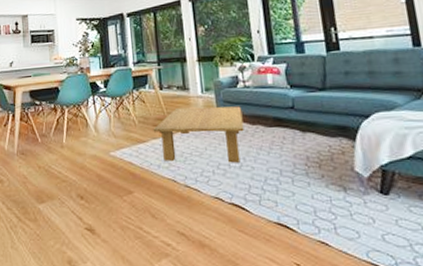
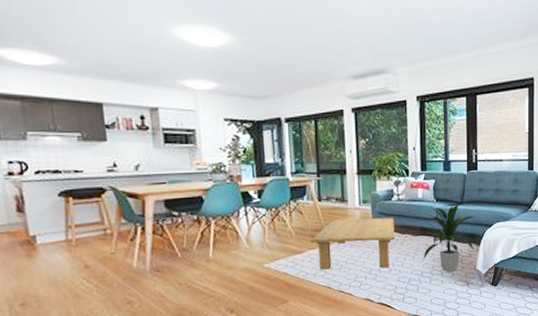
indoor plant: none [279,89,349,172] -> present [423,203,475,272]

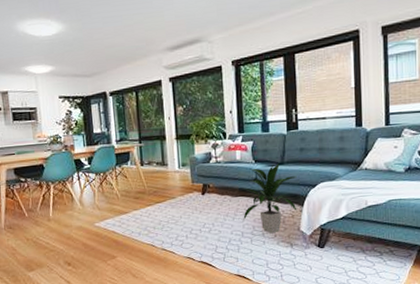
coffee table: present [310,217,395,270] -> none [134,179,214,229]

